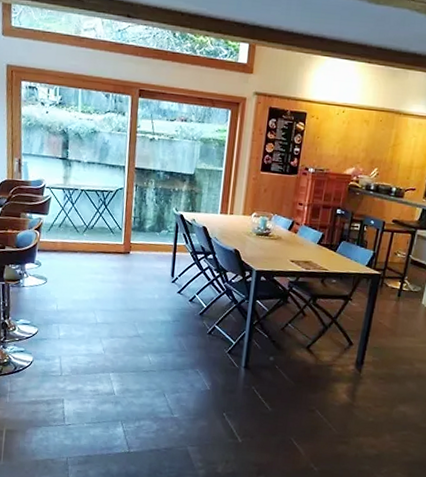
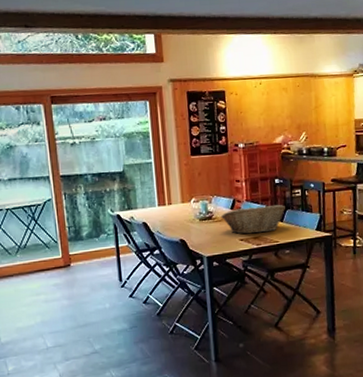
fruit basket: none [278,231,341,259] -> present [221,204,285,234]

